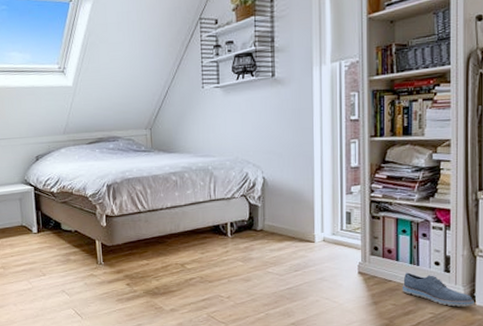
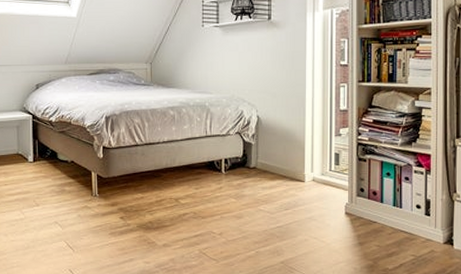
shoe: present [402,272,476,307] -> none [386,214,453,250]

